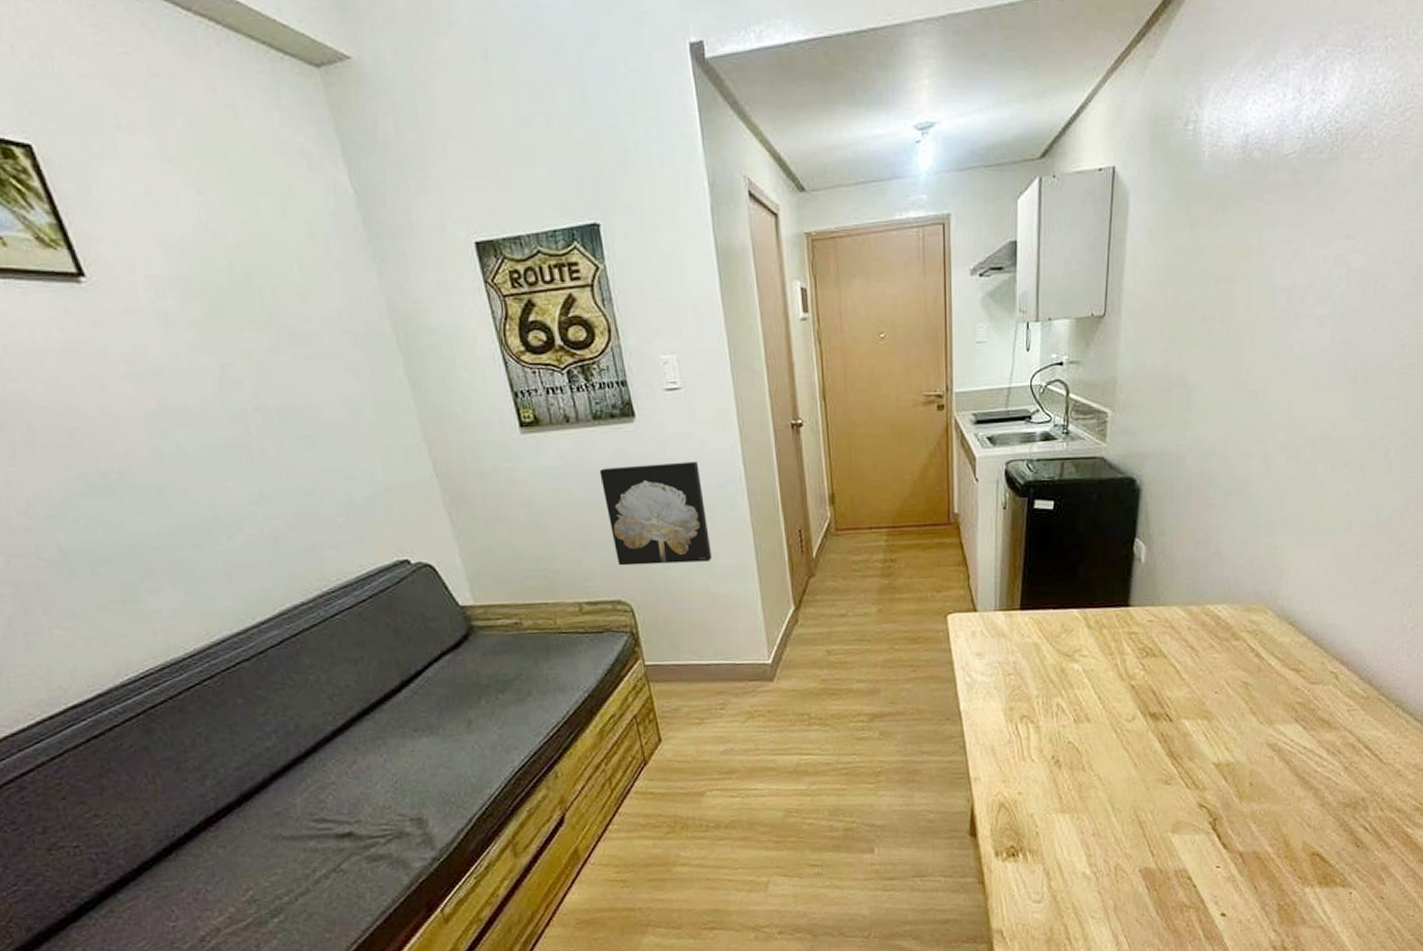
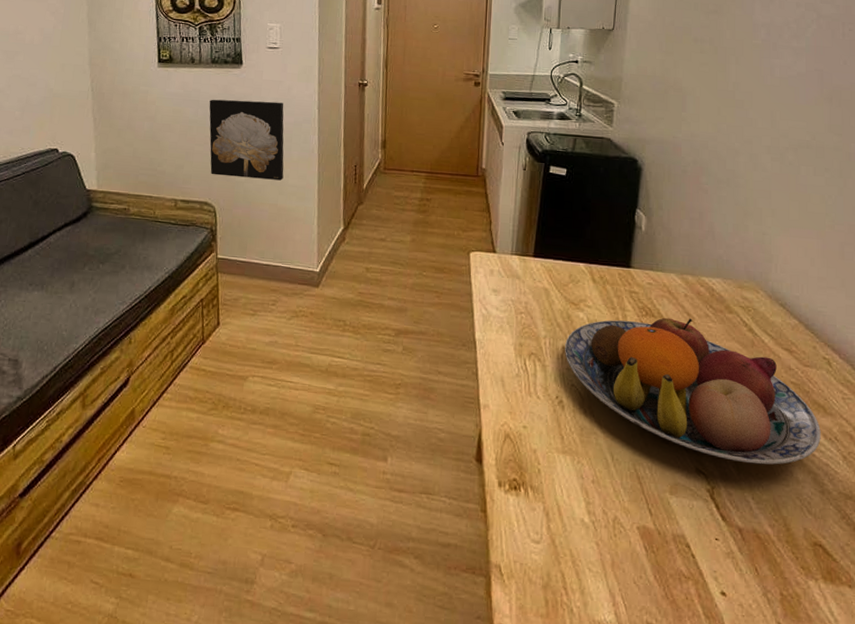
fruit bowl: none [1060,652,1324,791] -> present [565,317,821,465]

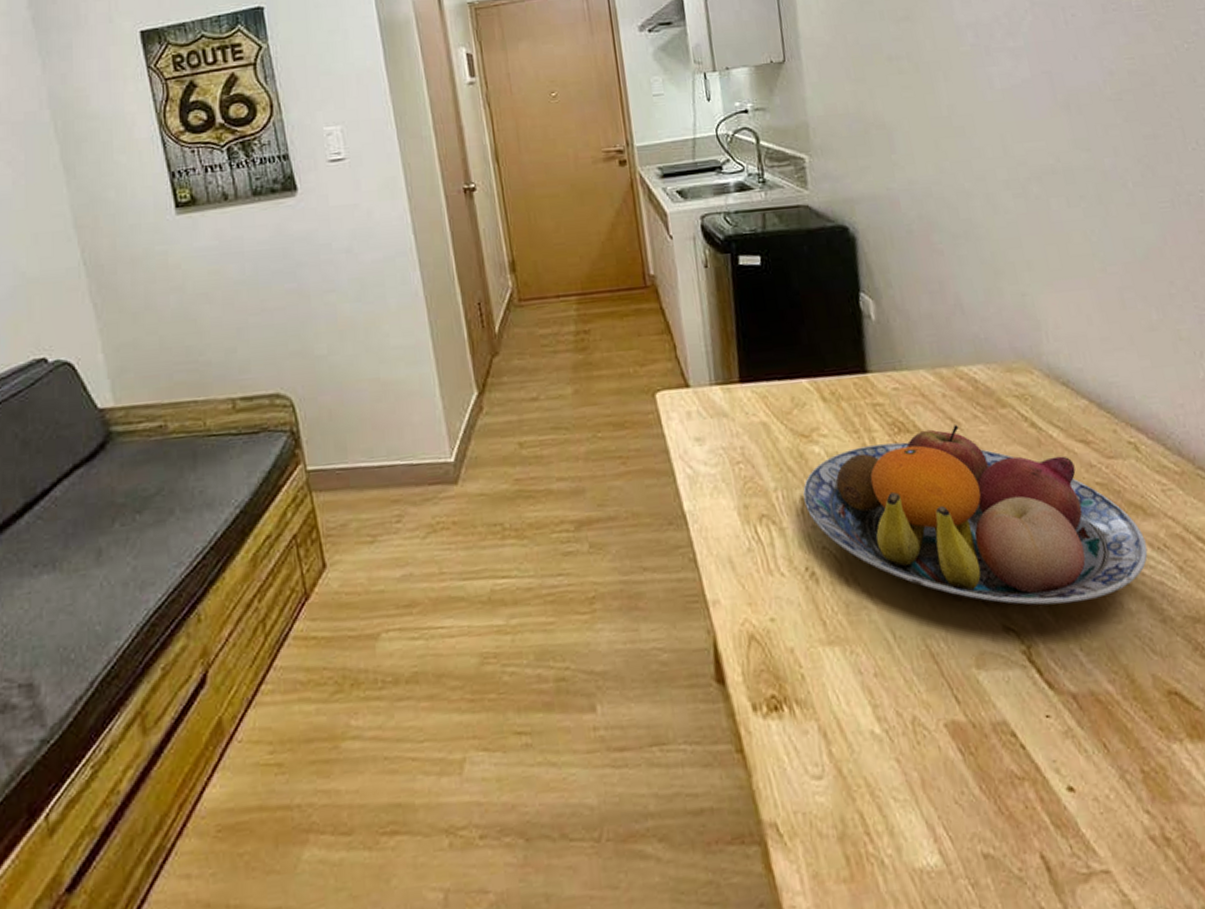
wall art: present [209,99,284,181] -> none [258,233,382,354]

